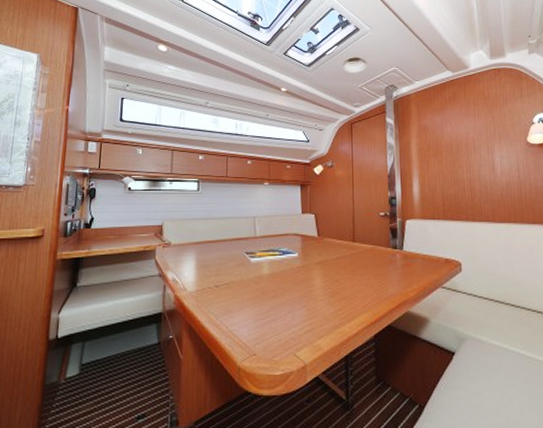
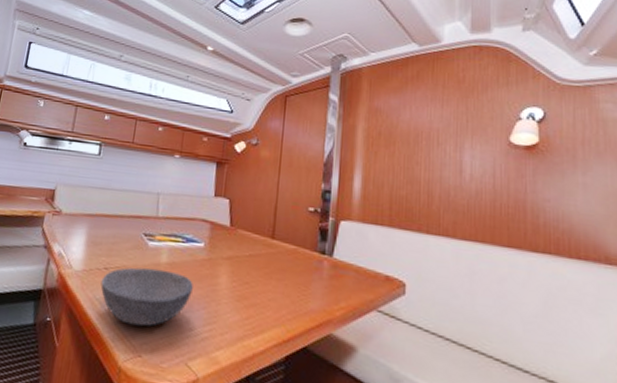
bowl: none [213,280,293,330] -> present [100,267,193,327]

